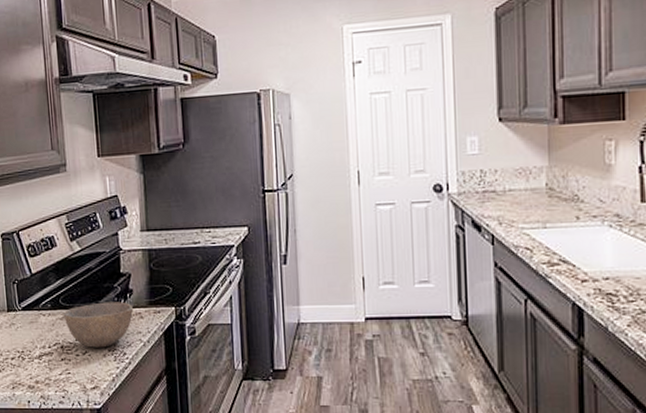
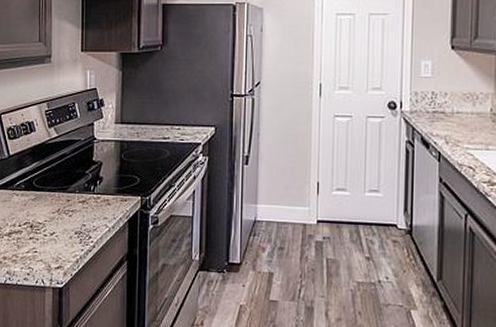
bowl: present [63,302,133,348] -> none [35,187,101,230]

